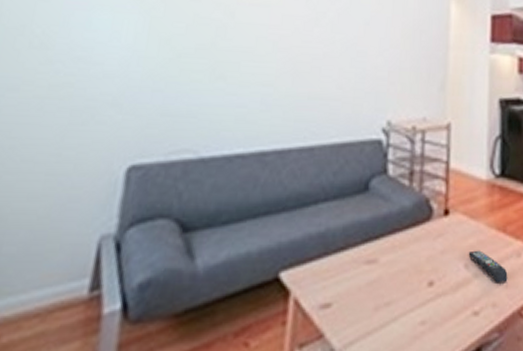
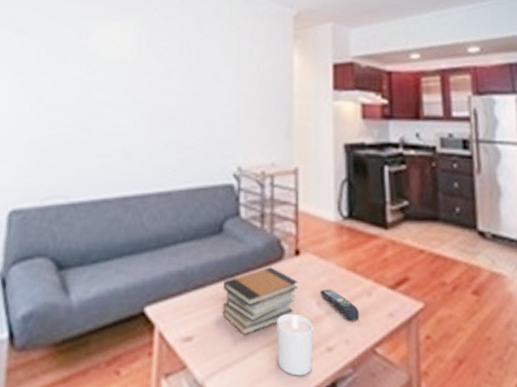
book stack: none [365,227,447,300] -> present [223,266,299,335]
candle: none [421,276,460,342] -> present [276,313,313,376]

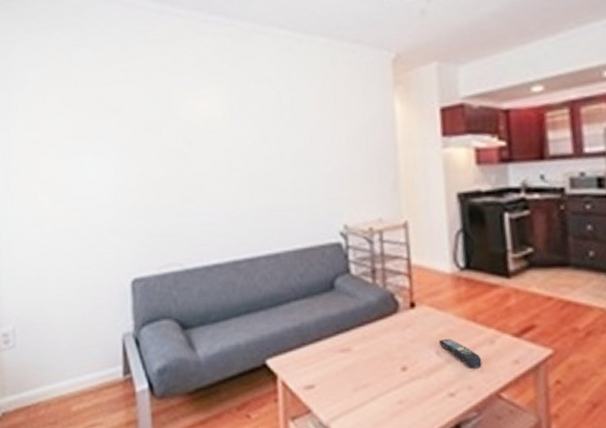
book stack: present [223,266,299,335] -> none [340,319,416,383]
candle: present [276,313,313,376] -> none [396,362,435,419]

